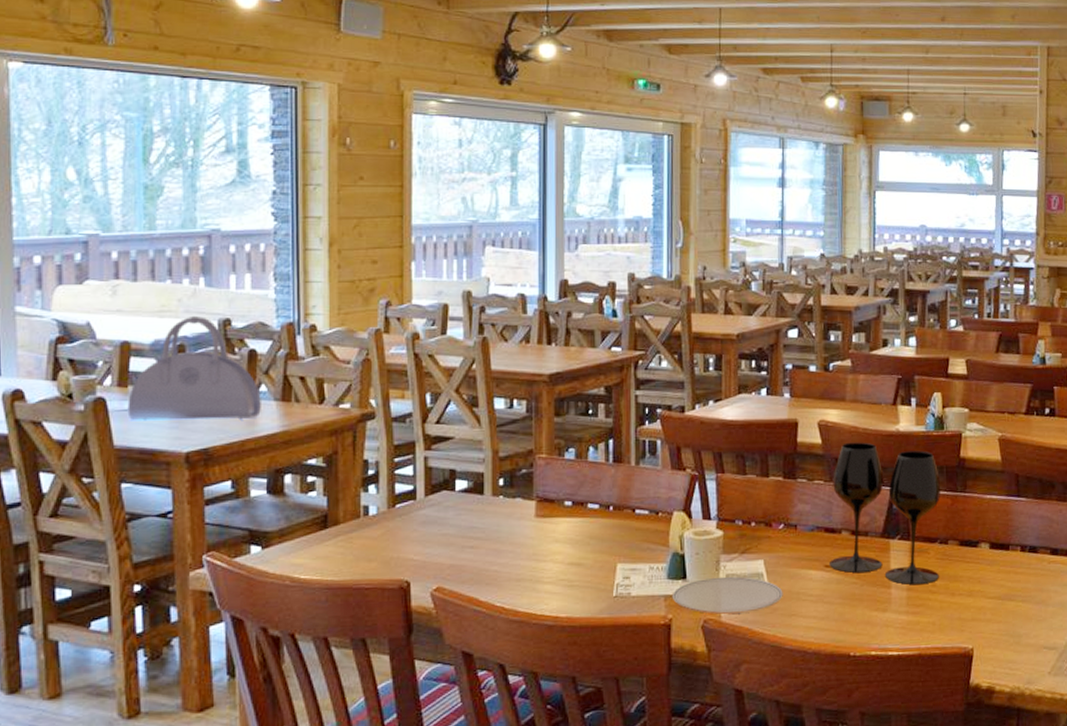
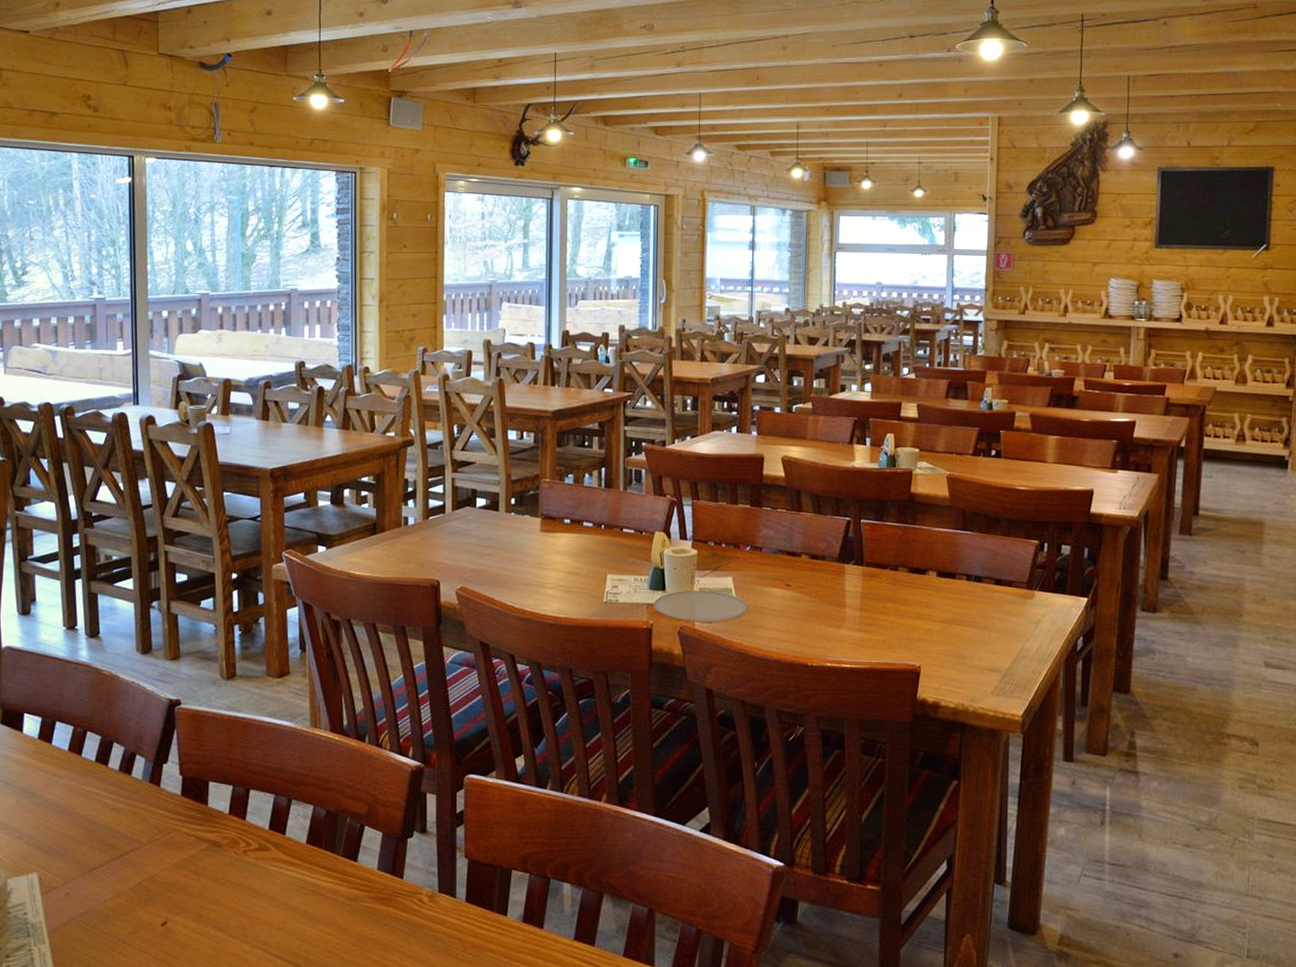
handbag: present [127,315,261,421] -> none [228,358,327,444]
wine glass: present [829,442,941,584] -> none [790,476,893,605]

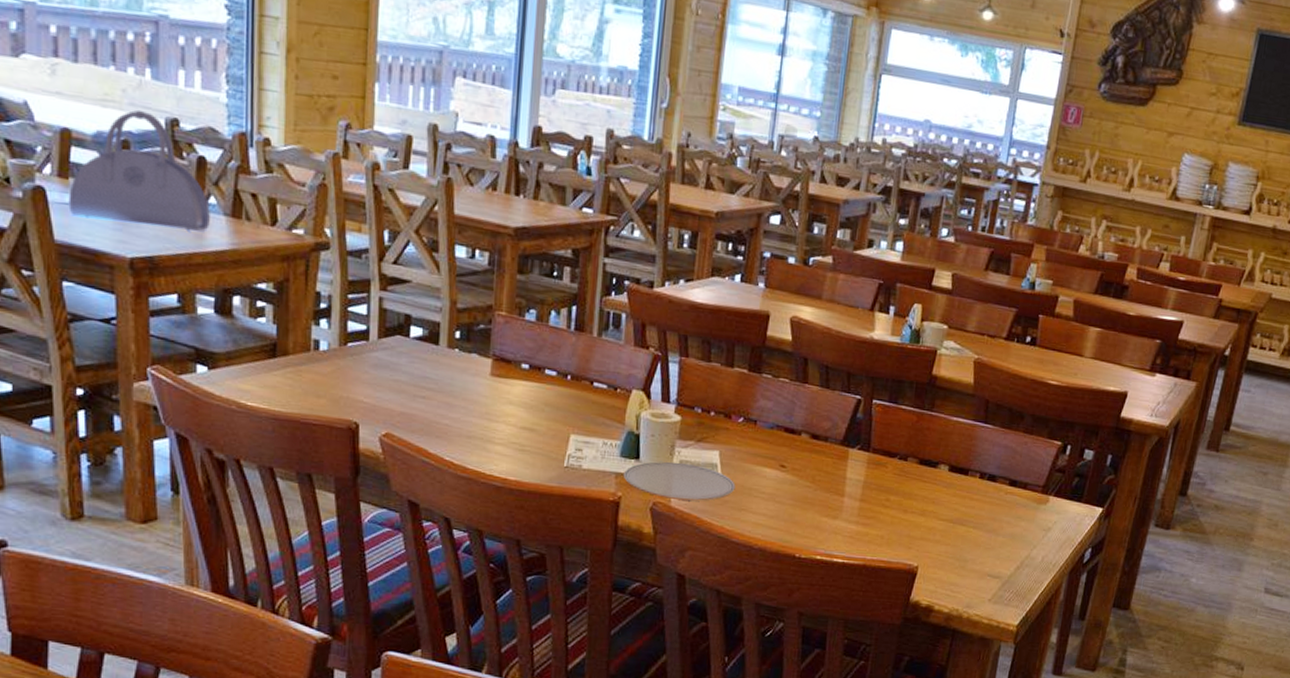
handbag: none [228,358,327,444] -> present [68,109,210,231]

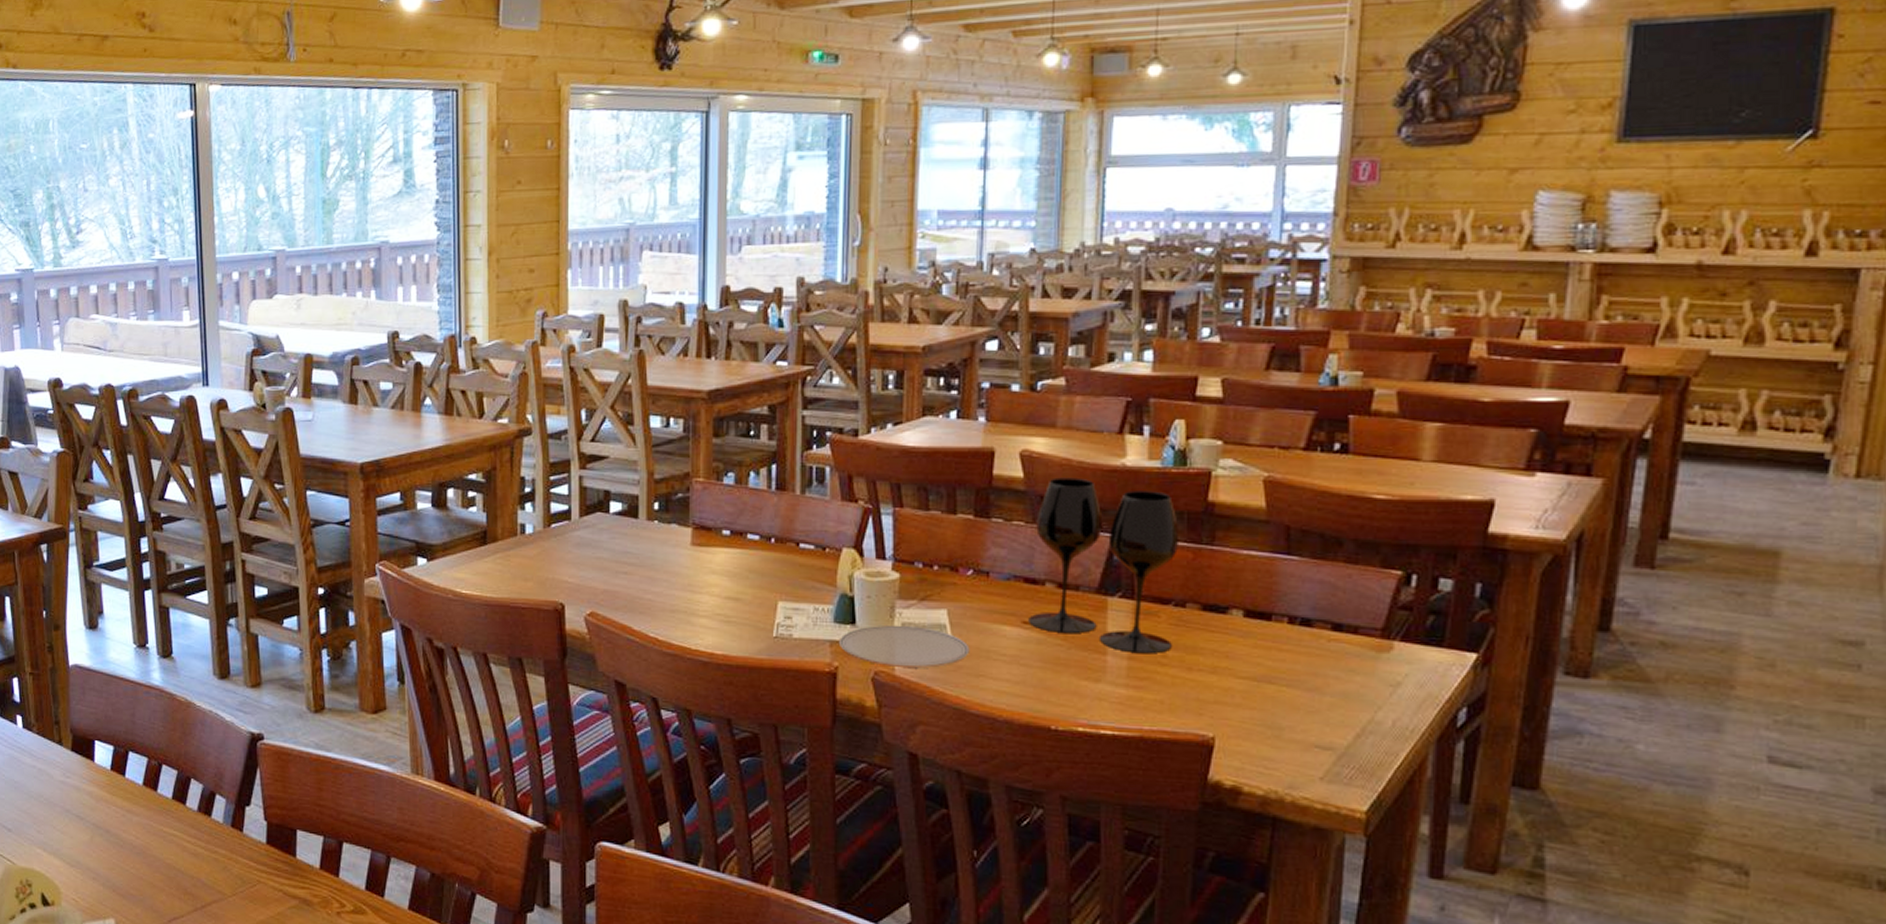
handbag: present [68,109,210,231] -> none [311,328,426,433]
wine glass: none [785,343,908,497] -> present [1029,477,1180,653]

